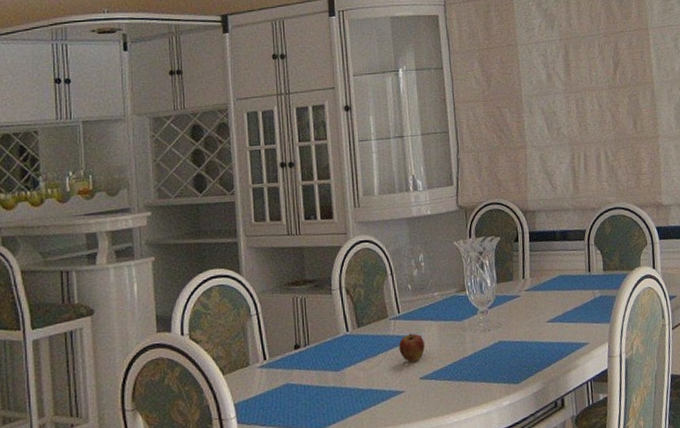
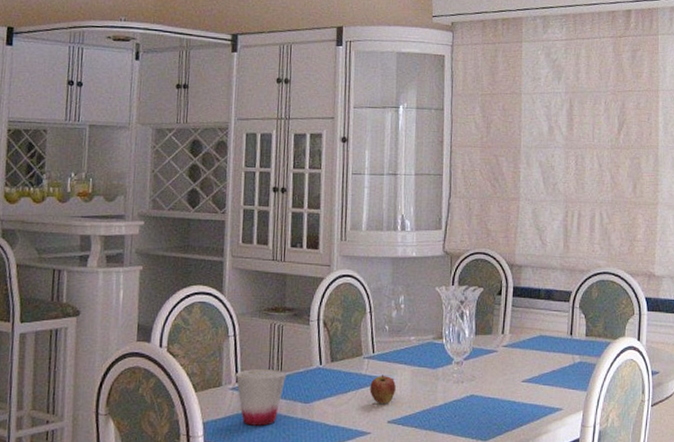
cup: none [262,342,314,401] -> present [235,369,287,426]

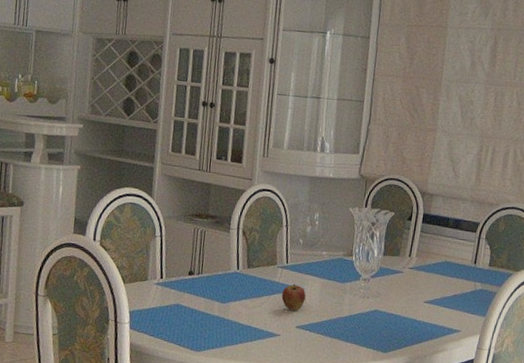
cup: present [235,369,287,426] -> none [160,268,207,320]

